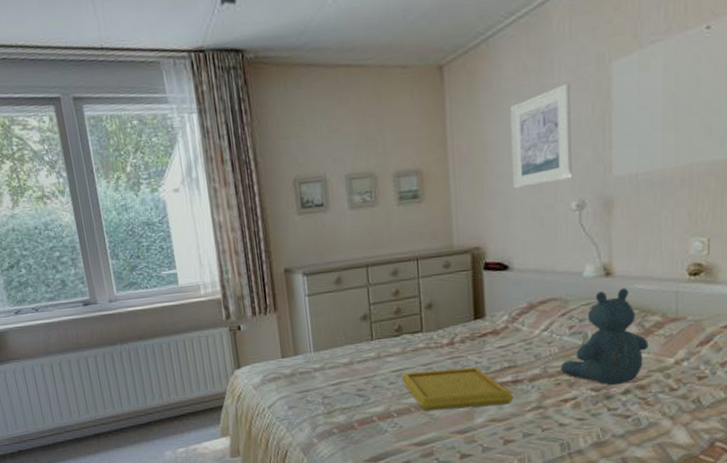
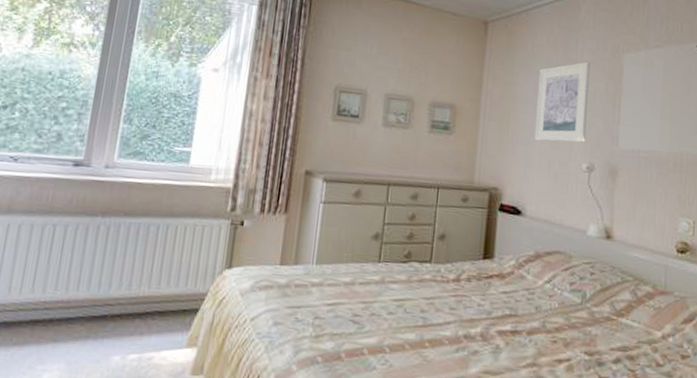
serving tray: present [401,367,514,411] -> none [401,305,511,357]
teddy bear: present [561,288,649,386] -> none [559,252,640,352]

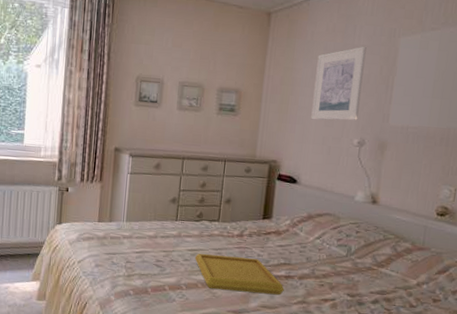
serving tray: none [401,305,511,357] -> present [194,254,284,295]

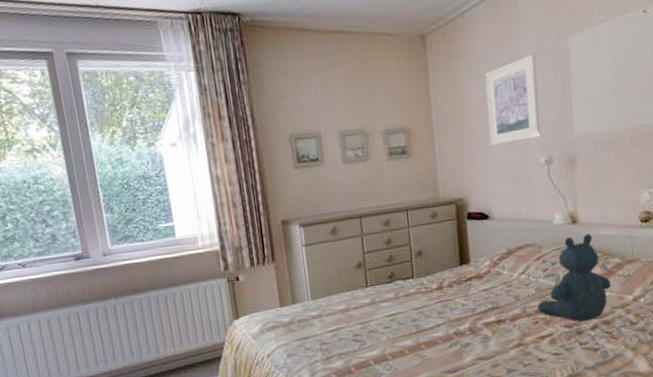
serving tray: present [194,254,284,295] -> none [395,309,498,353]
teddy bear: none [326,215,399,295] -> present [538,233,611,322]

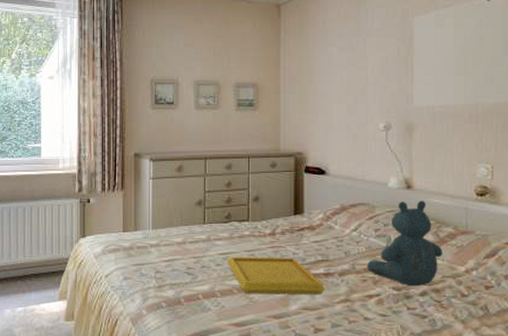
serving tray: none [395,309,498,353] -> present [227,257,325,295]
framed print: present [485,53,540,146] -> none [332,29,381,108]

